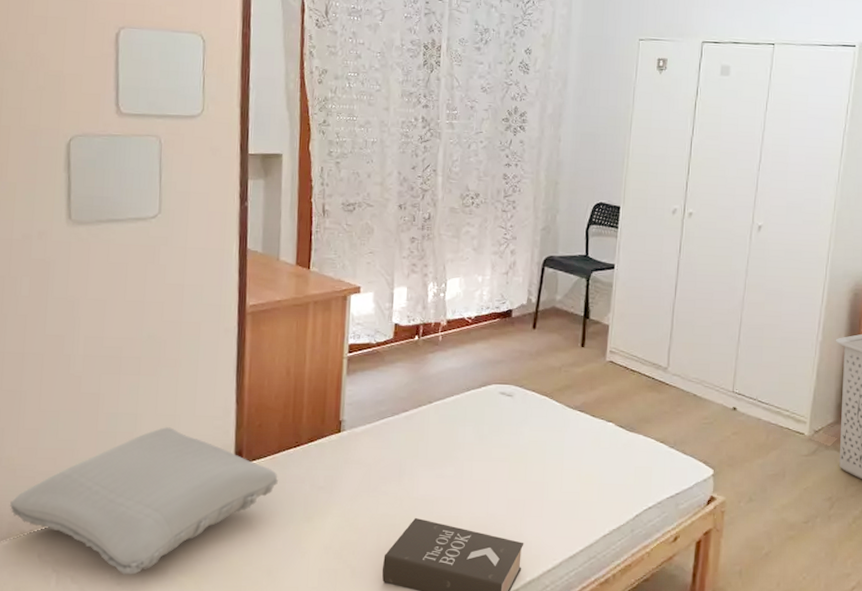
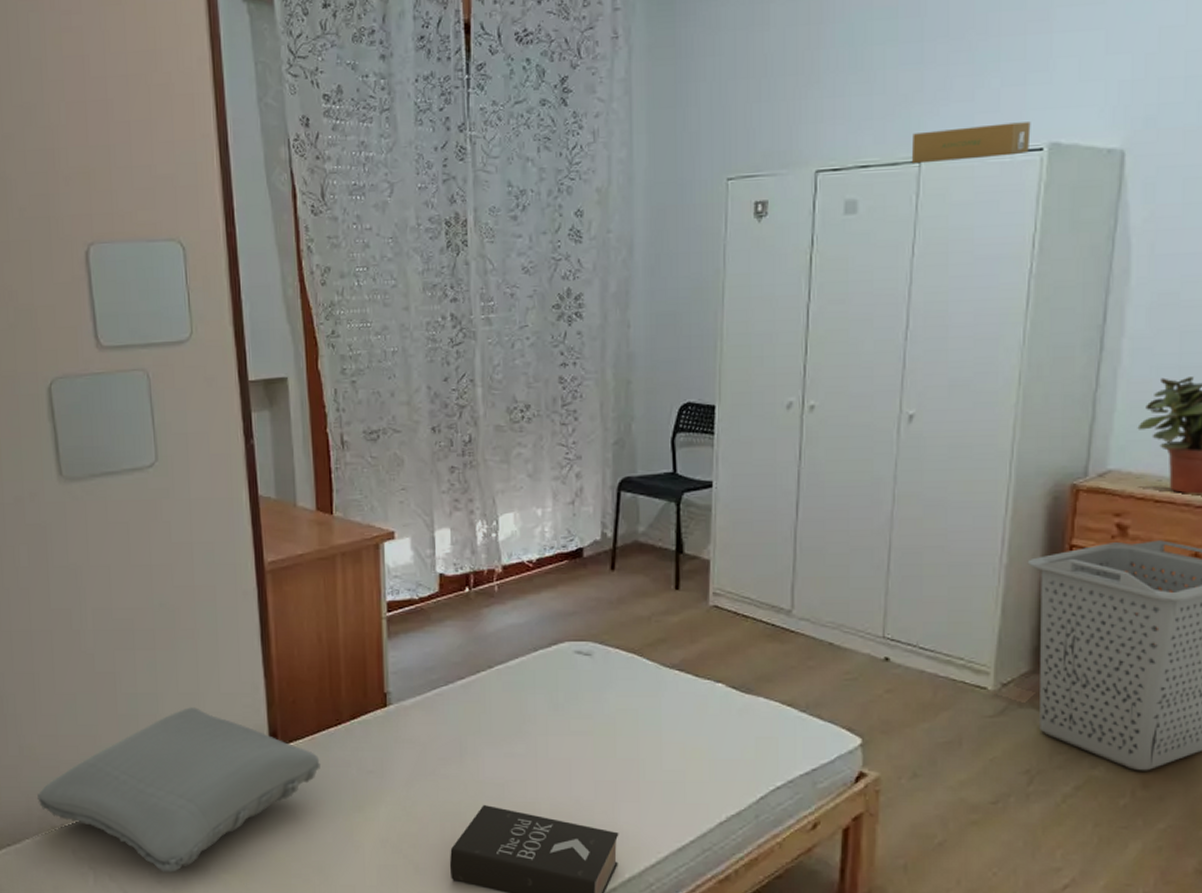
box: none [768,23,848,48] -> present [911,122,1031,164]

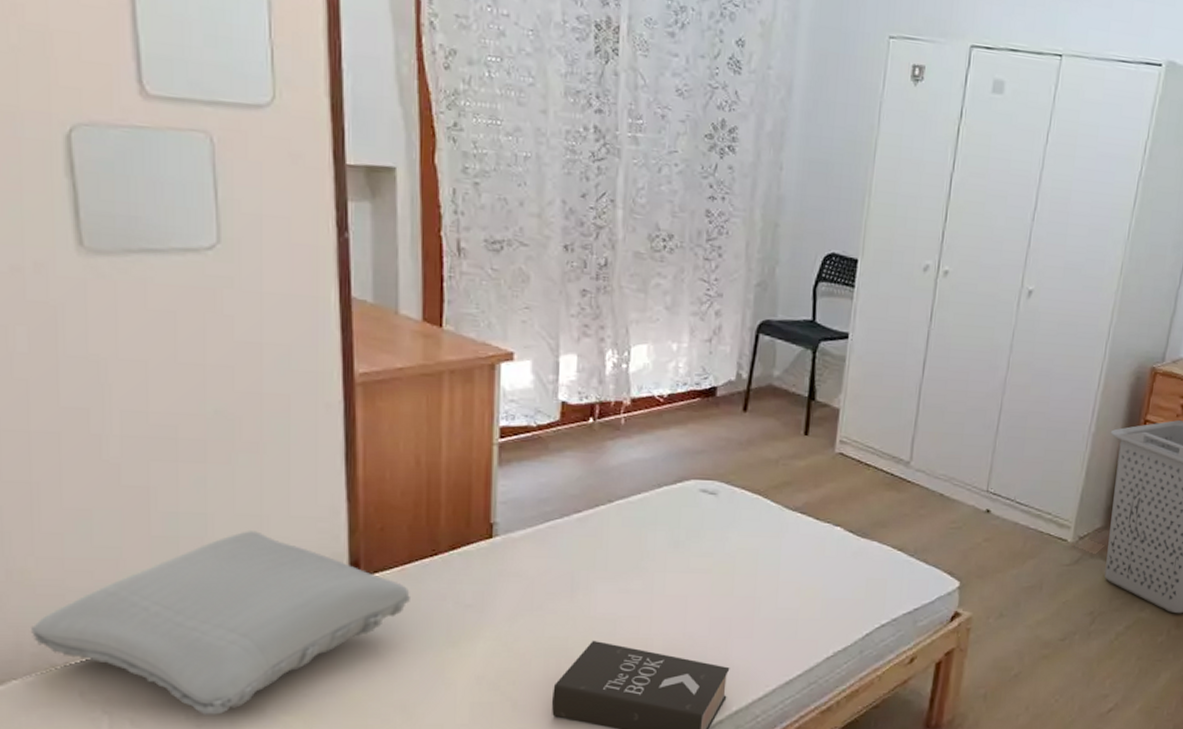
box: present [911,122,1031,164] -> none [1054,27,1155,66]

